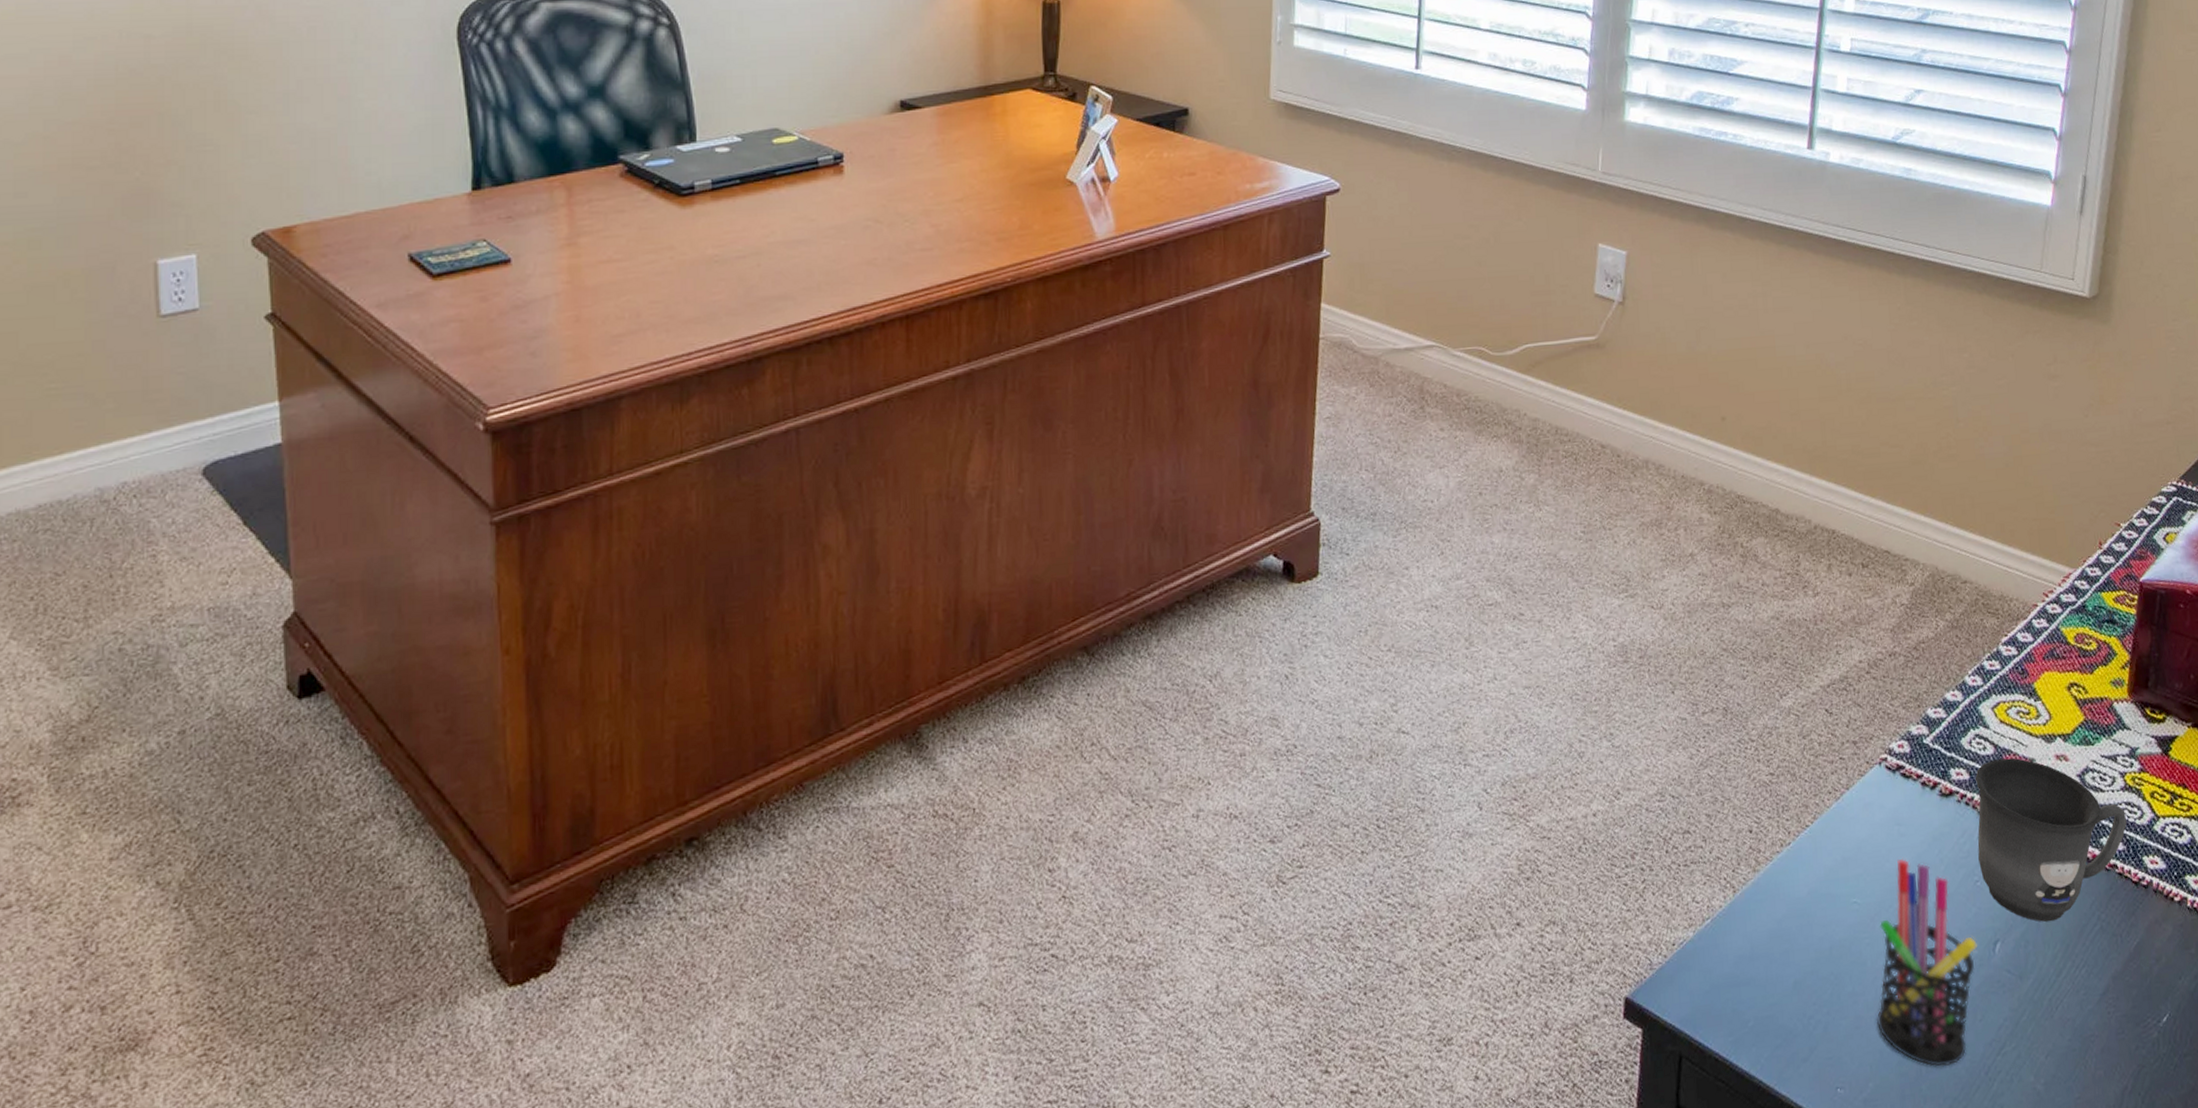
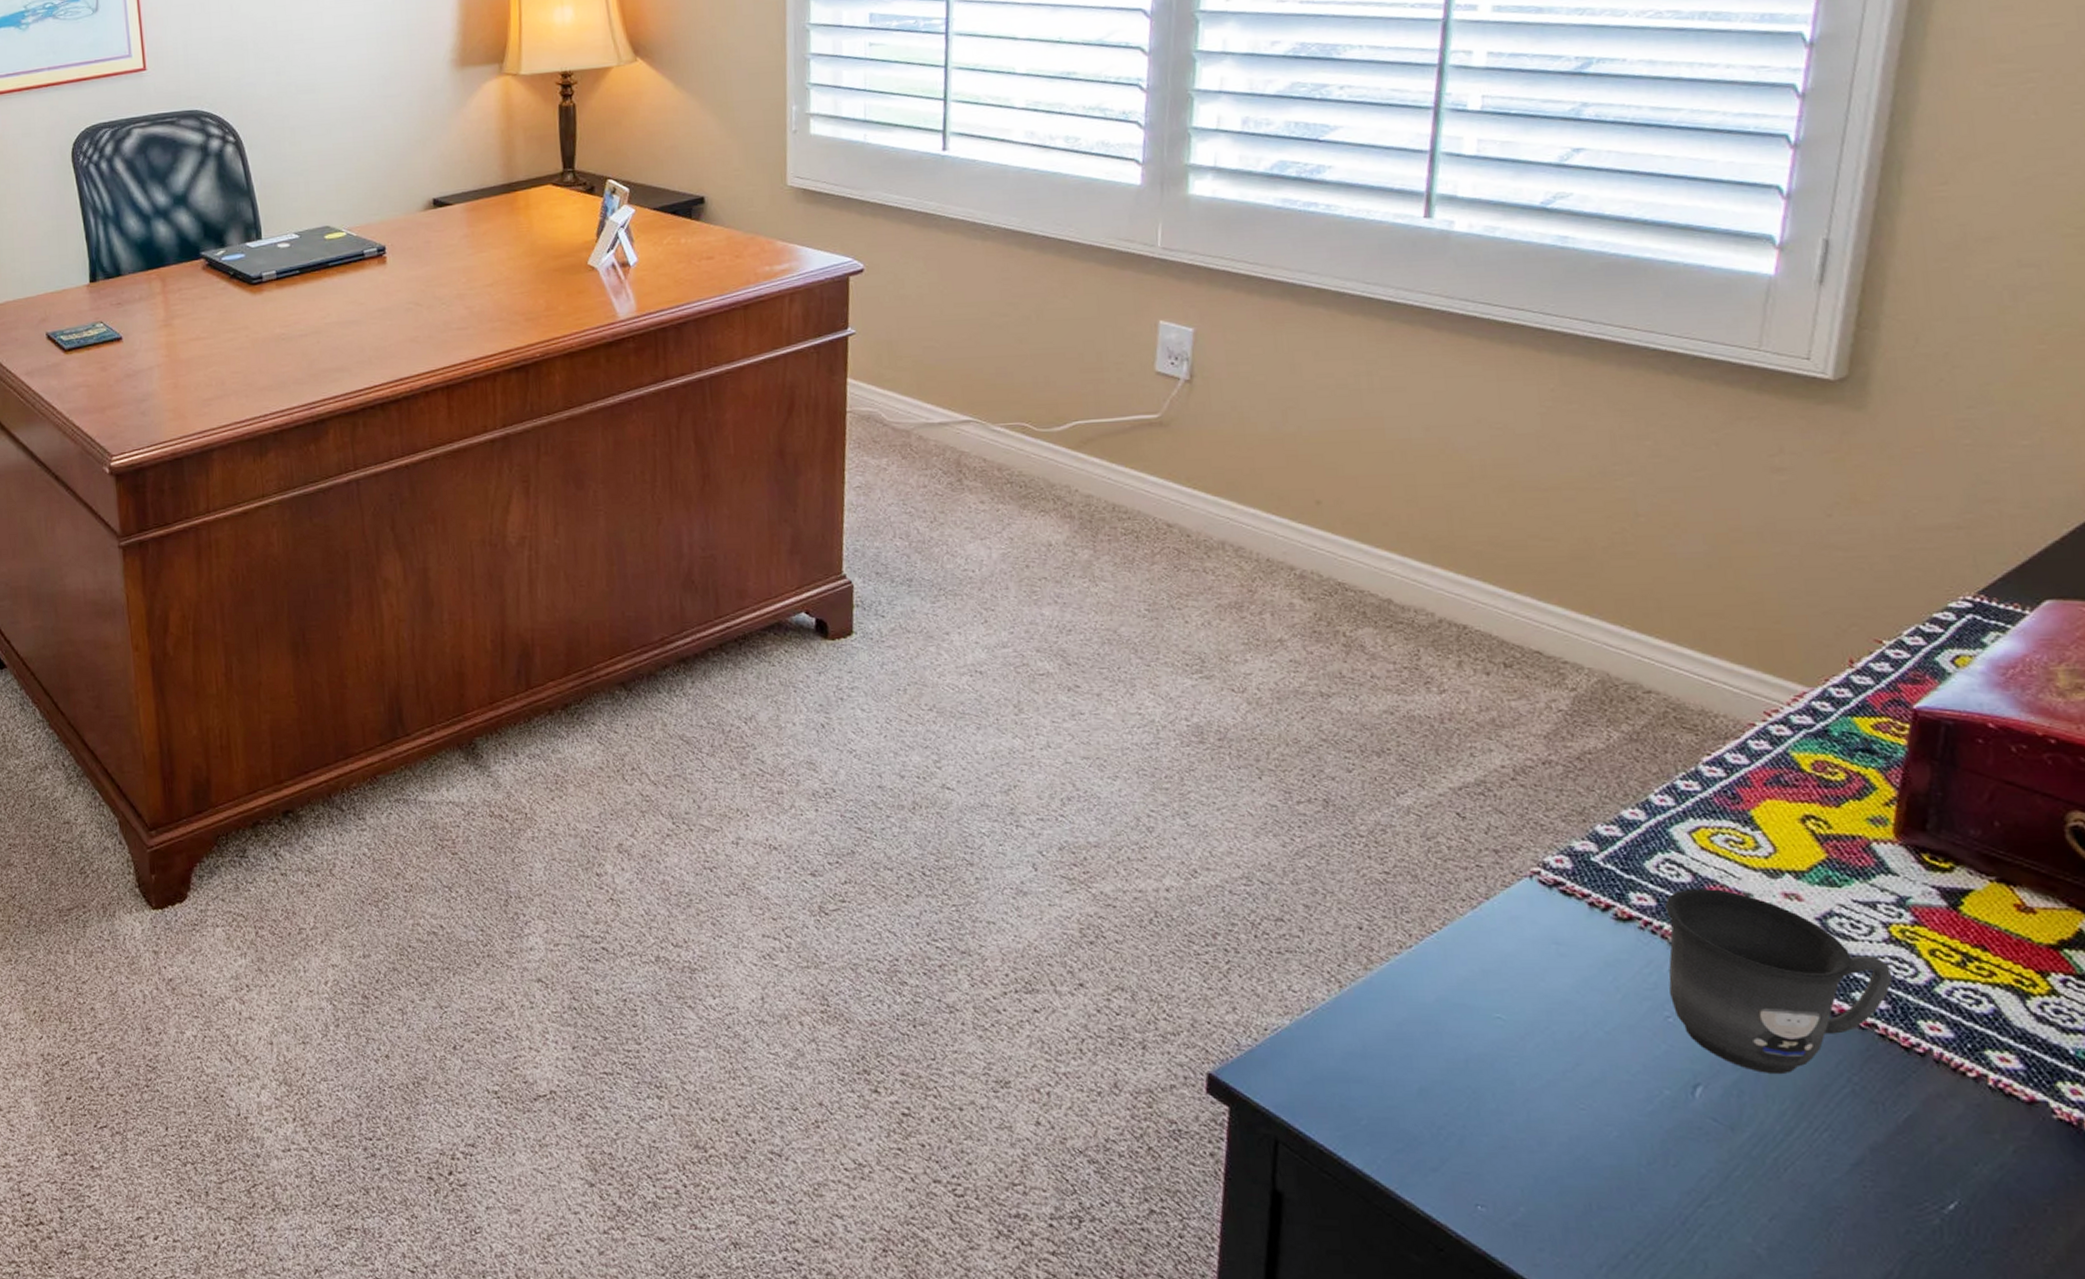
pen holder: present [1876,858,1977,1067] -> none [1528,979,1669,1206]

